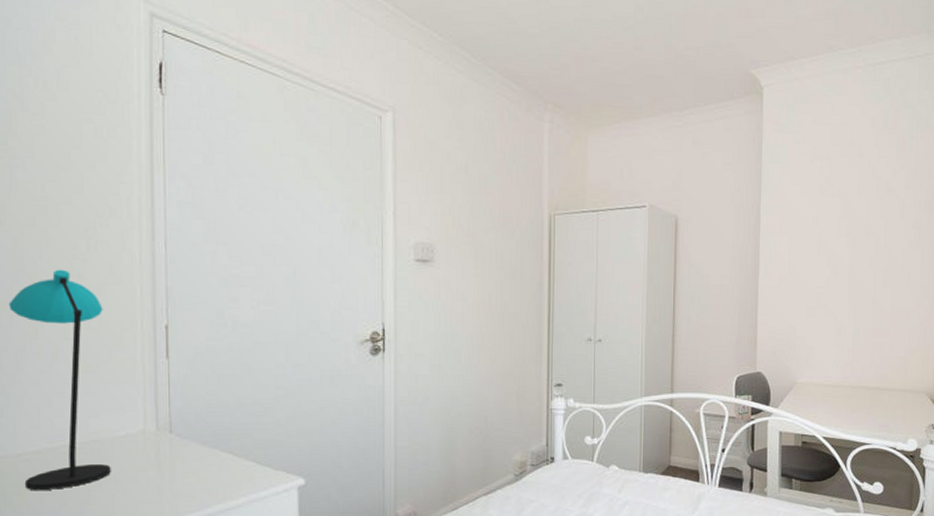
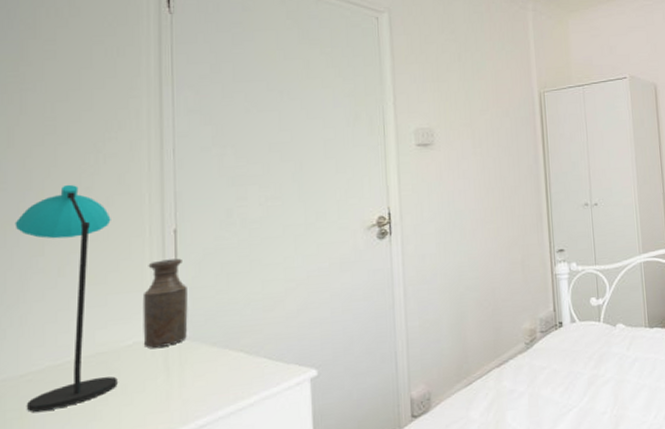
bottle: none [134,355,179,442] -> present [142,258,188,349]

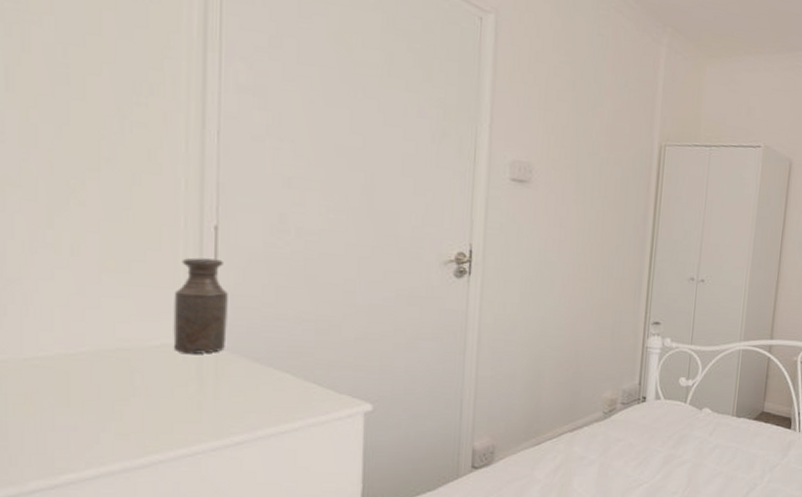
desk lamp: present [15,184,118,413] -> none [16,149,141,401]

